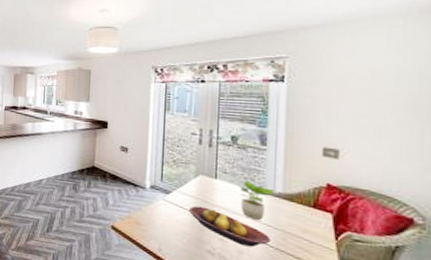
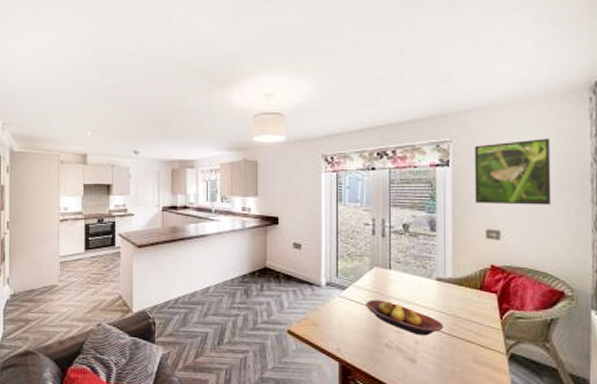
potted plant: present [237,180,275,220] -> none [410,268,446,307]
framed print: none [311,57,404,127] -> present [474,138,552,205]

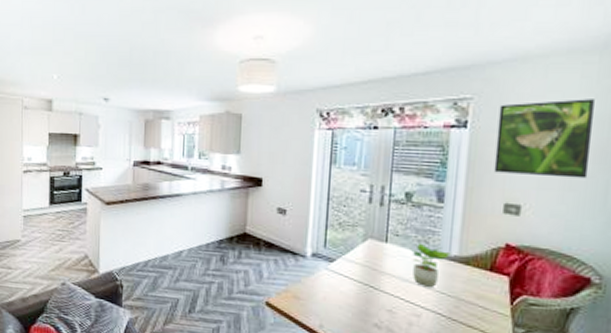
fruit bowl: present [366,299,444,336] -> none [355,274,444,318]
potted plant: none [410,268,446,307] -> present [410,243,451,287]

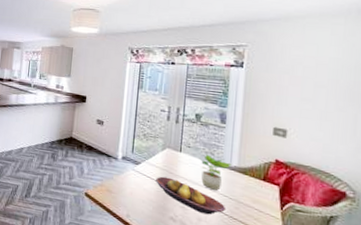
fruit bowl: none [355,274,444,318] -> present [156,176,226,215]
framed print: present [494,99,595,179] -> none [265,50,343,112]

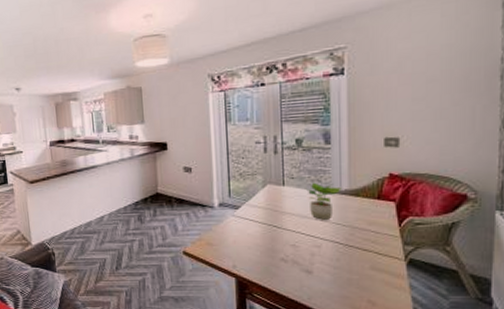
fruit bowl: present [156,176,226,215] -> none [260,216,341,248]

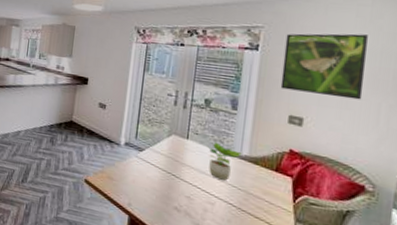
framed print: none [371,34,457,112] -> present [280,33,368,100]

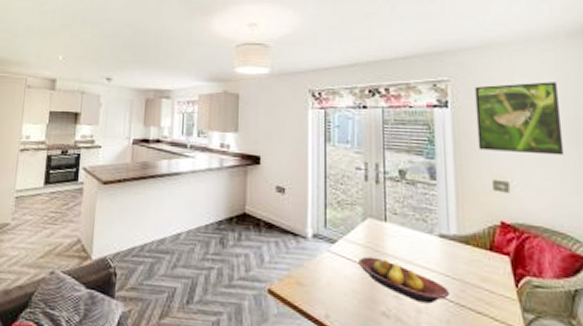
fruit bowl: none [160,164,235,206] -> present [359,256,451,304]
potted plant: present [207,142,242,180] -> none [409,221,450,269]

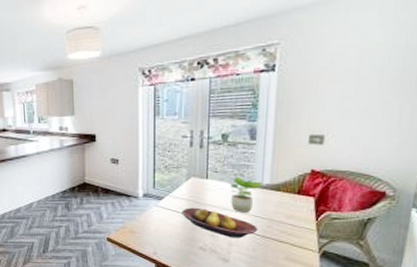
potted plant: none [409,221,450,269] -> present [227,176,263,212]
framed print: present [474,82,565,156] -> none [300,32,391,109]

